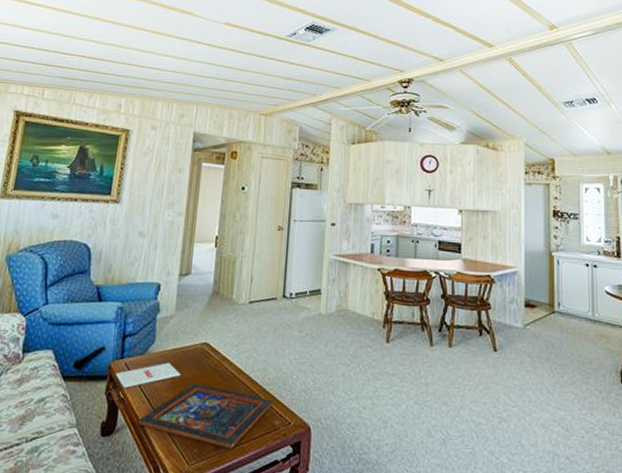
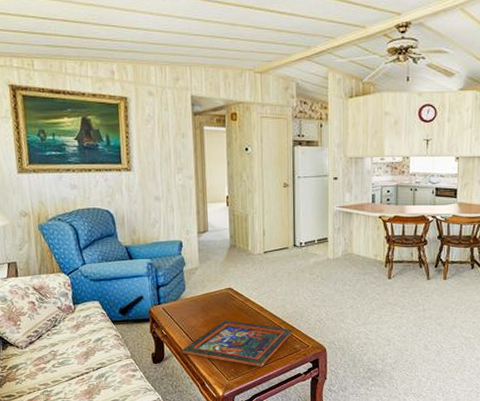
magazine: present [116,362,181,388] -> none [157,305,211,327]

